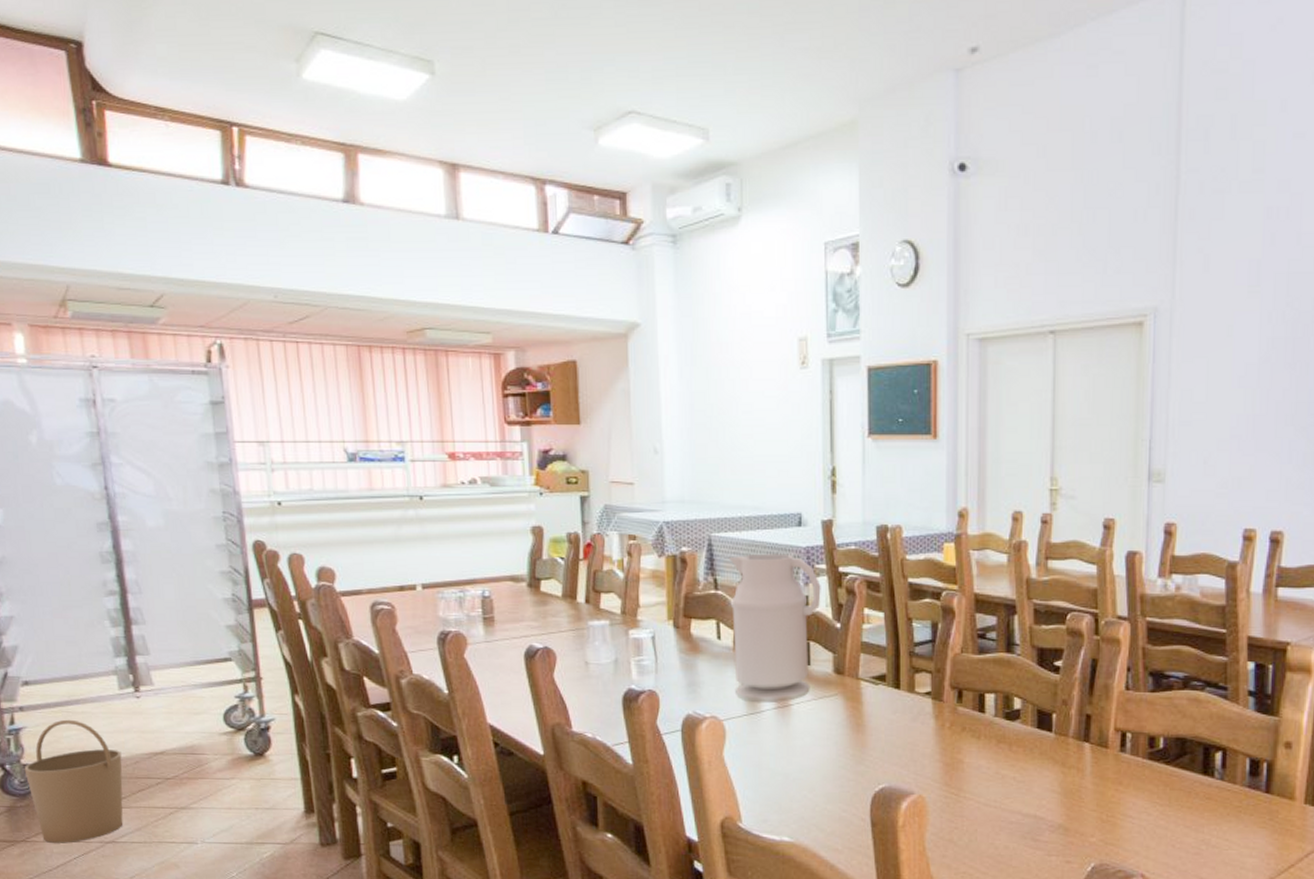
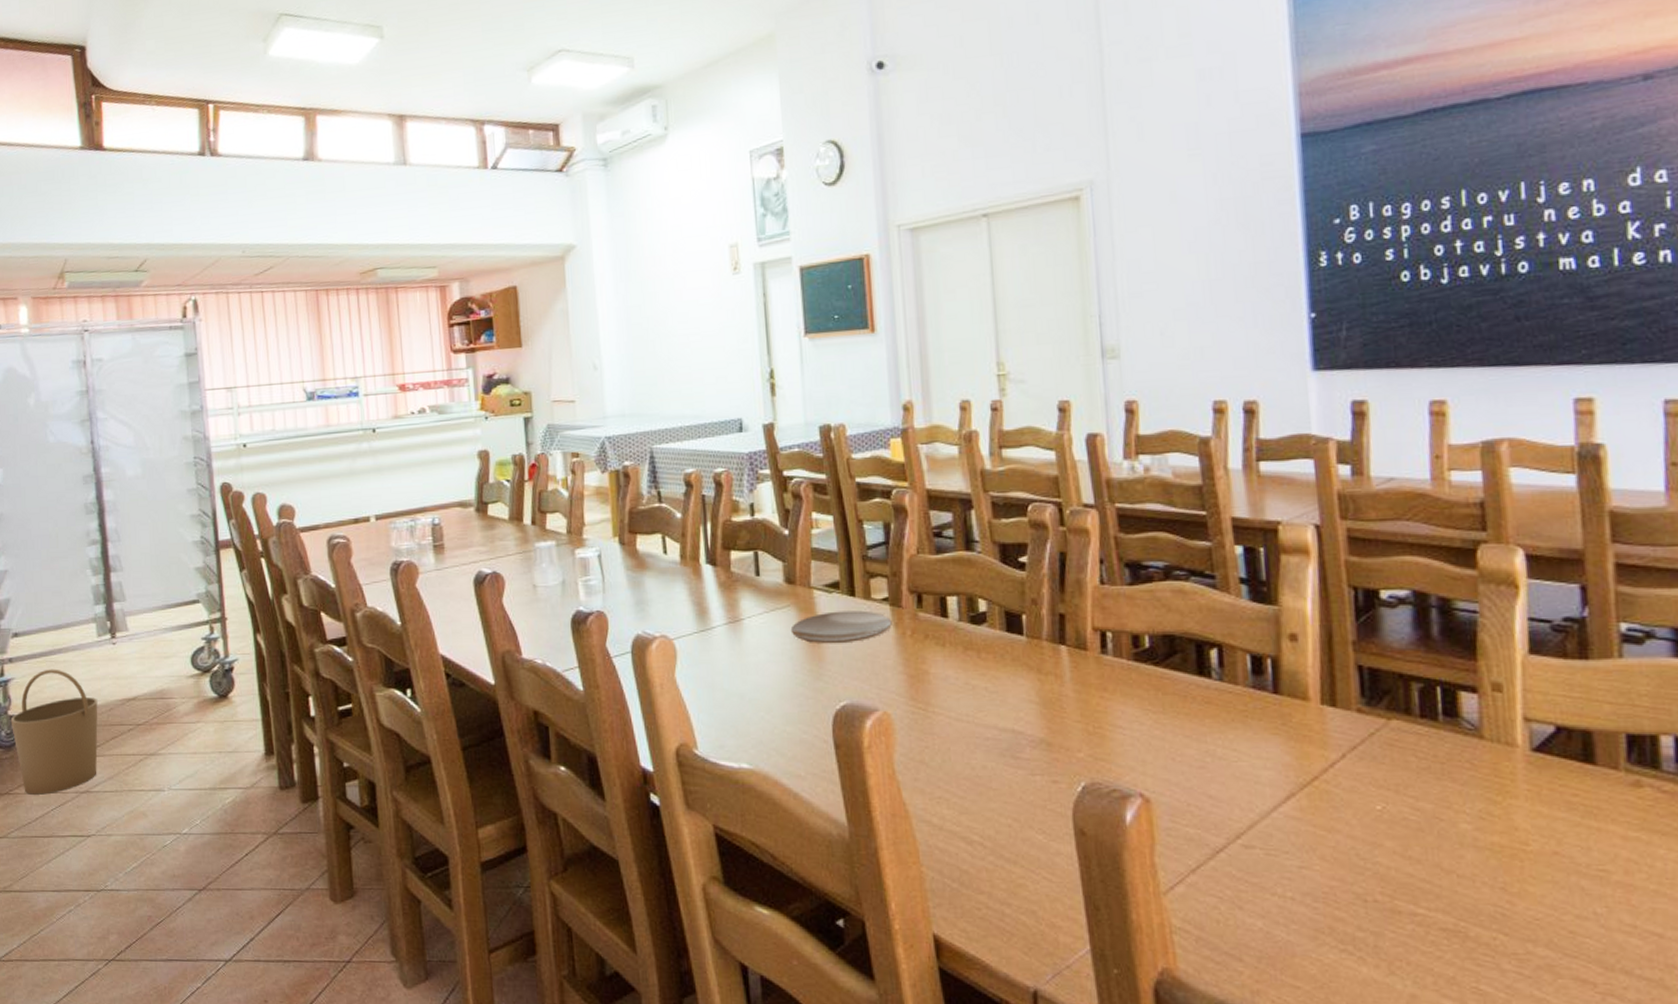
water jug: present [728,553,821,704] -> none [670,461,767,619]
plate: none [836,702,933,732] -> present [790,610,892,644]

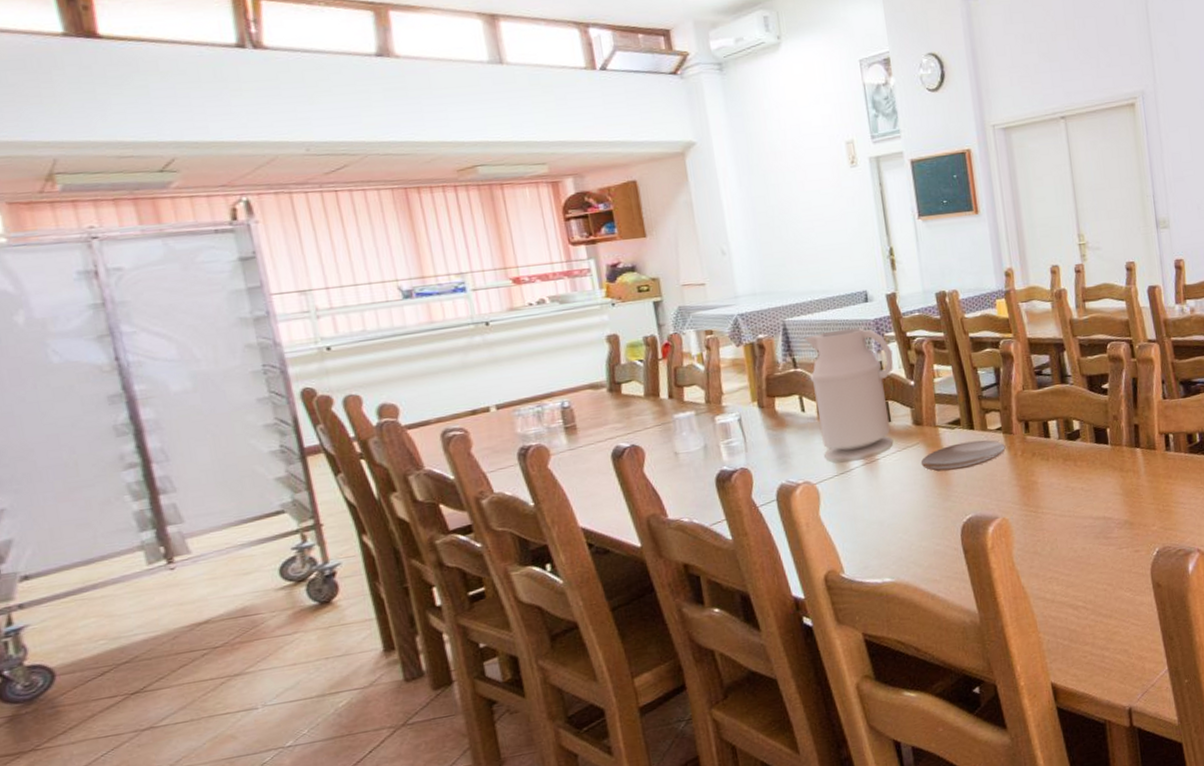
bucket: present [10,669,98,795] -> none [28,606,163,746]
water jug: none [670,461,767,619] -> present [803,327,894,464]

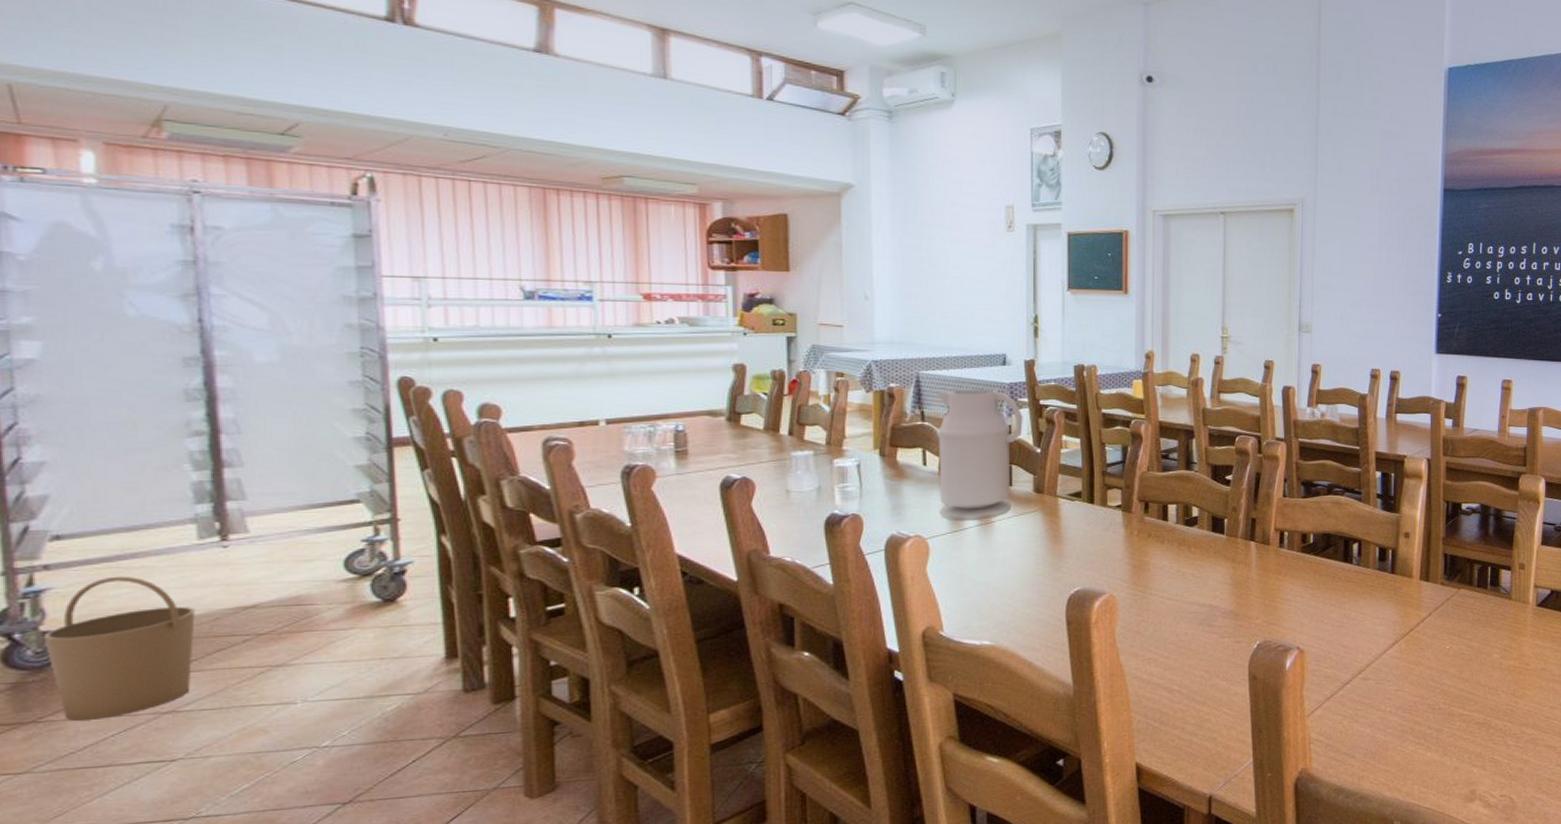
bucket: none [28,606,163,746] -> present [43,576,195,721]
plate: present [920,440,1006,472] -> none [1036,515,1123,542]

